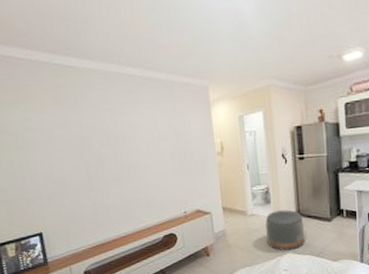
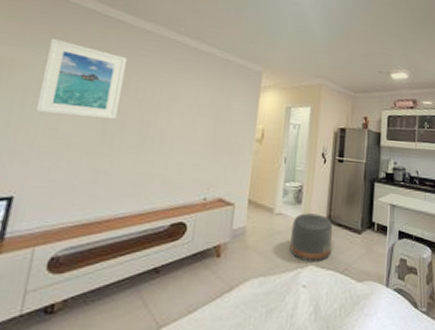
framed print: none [18,97,94,164] -> present [35,38,127,120]

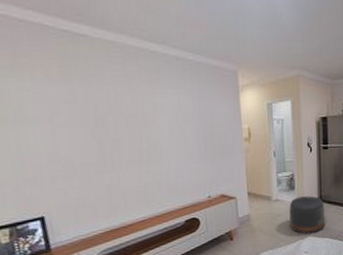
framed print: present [35,38,127,120] -> none [14,63,108,140]

